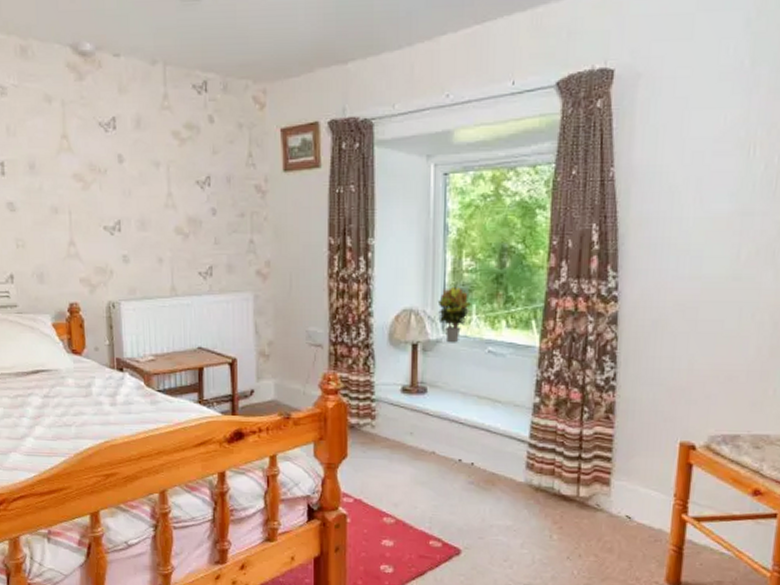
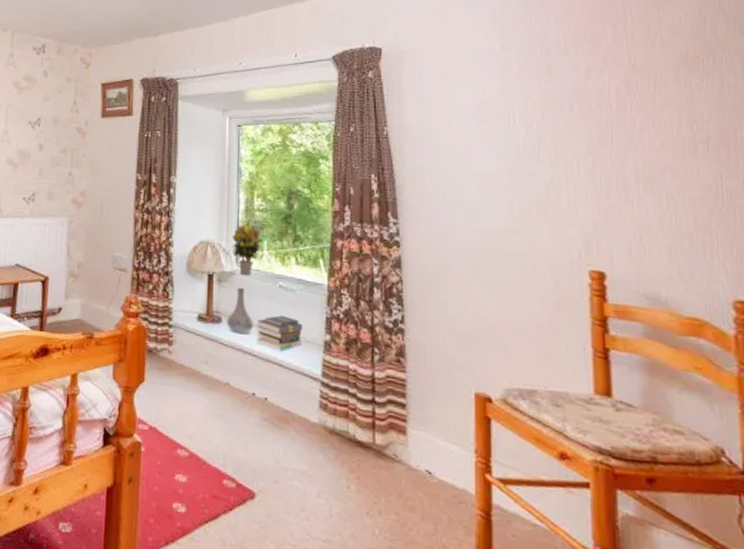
vase: none [432,356,461,403] -> present [226,288,254,335]
books: none [463,381,513,417] -> present [256,315,303,352]

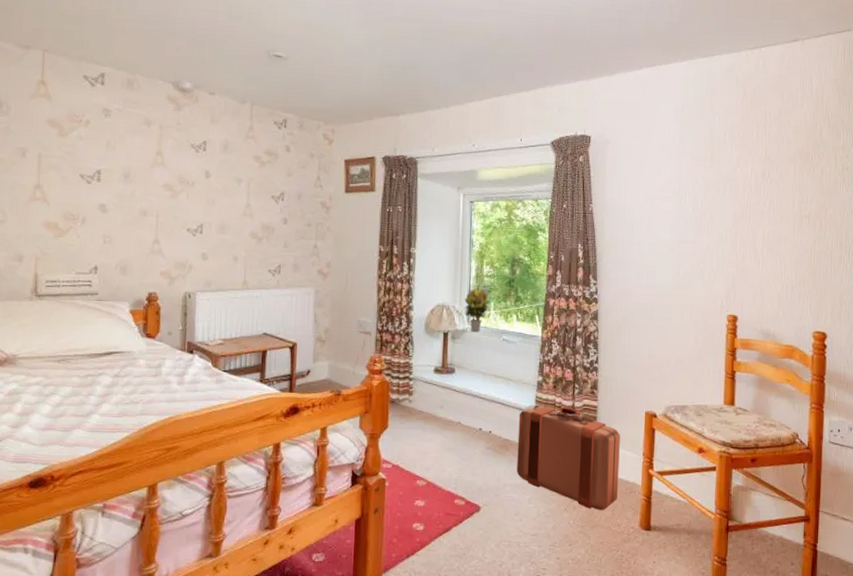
vase: present [226,288,254,335] -> none [459,343,481,382]
books: present [256,315,303,352] -> none [483,363,521,393]
suitcase: none [300,368,442,523] -> present [516,403,620,511]

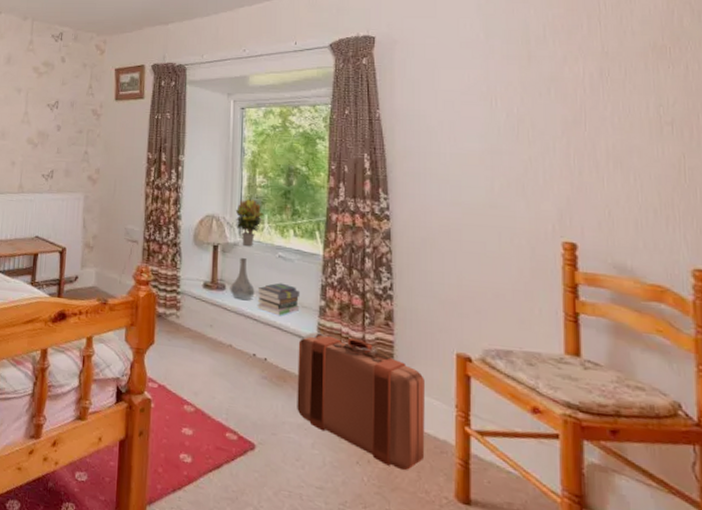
vase: none [459,343,481,382] -> present [230,258,255,301]
books: none [483,363,521,393] -> present [257,283,301,316]

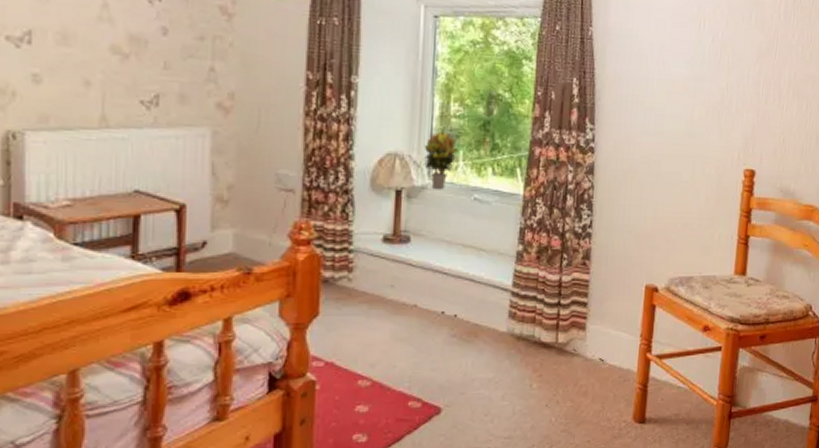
vase: present [230,258,255,301] -> none [415,204,445,253]
books: present [257,283,301,316] -> none [447,229,497,267]
suitcase: present [297,331,425,471] -> none [488,278,615,405]

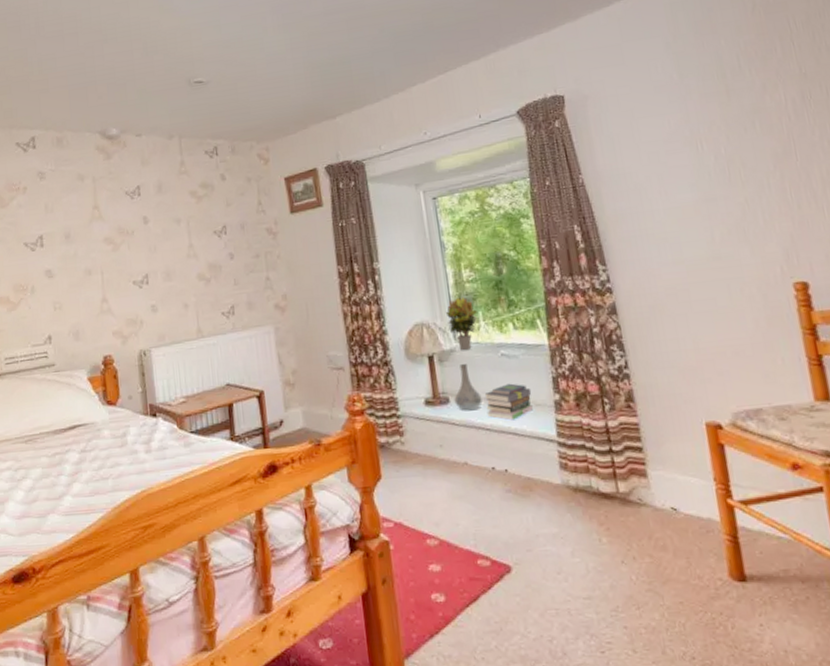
vase: none [415,204,445,253] -> present [454,364,483,411]
books: none [447,229,497,267] -> present [485,383,533,421]

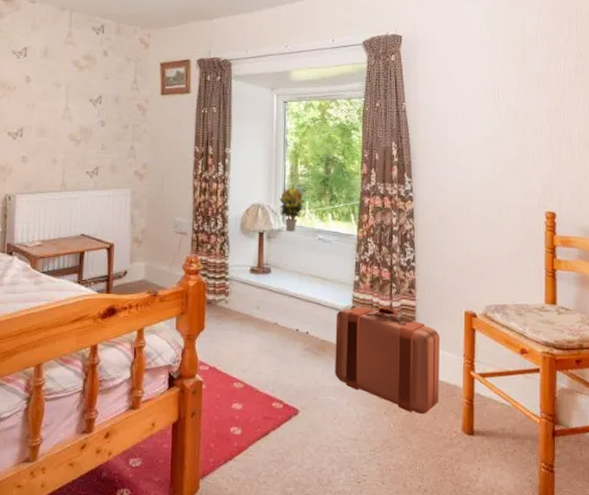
vase: present [454,364,483,411] -> none [275,243,297,281]
books: present [485,383,533,421] -> none [299,263,338,293]
suitcase: none [538,427,691,560] -> present [335,303,440,415]

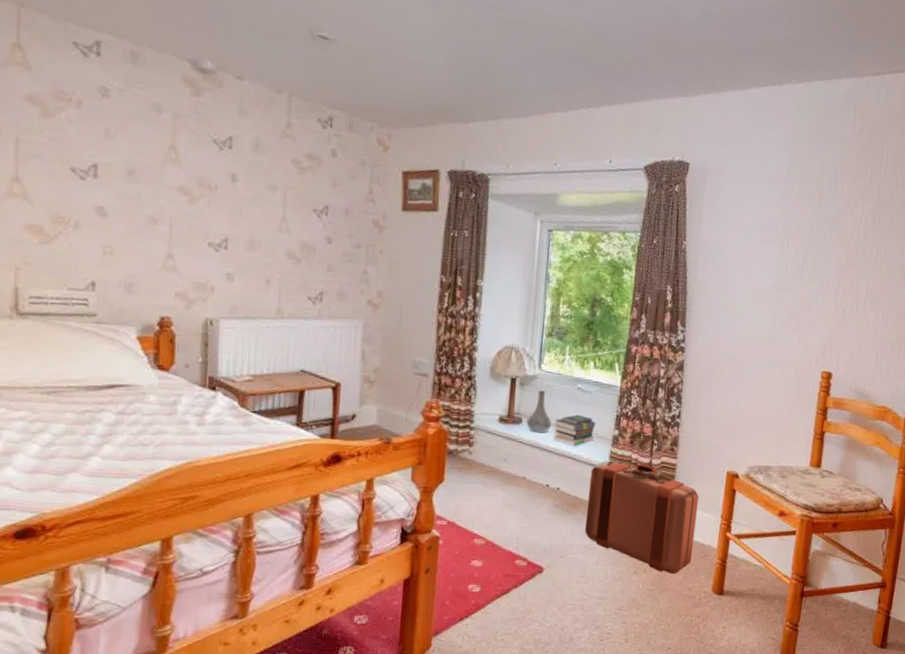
vase: none [275,243,297,281] -> present [526,391,552,433]
potted plant: present [279,187,305,231] -> none [534,329,565,378]
books: none [299,263,338,293] -> present [553,414,596,447]

